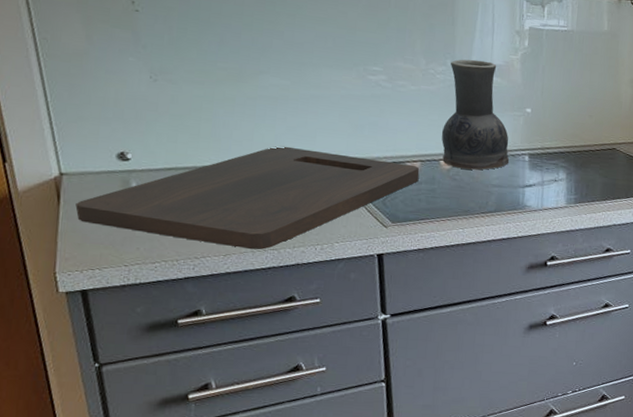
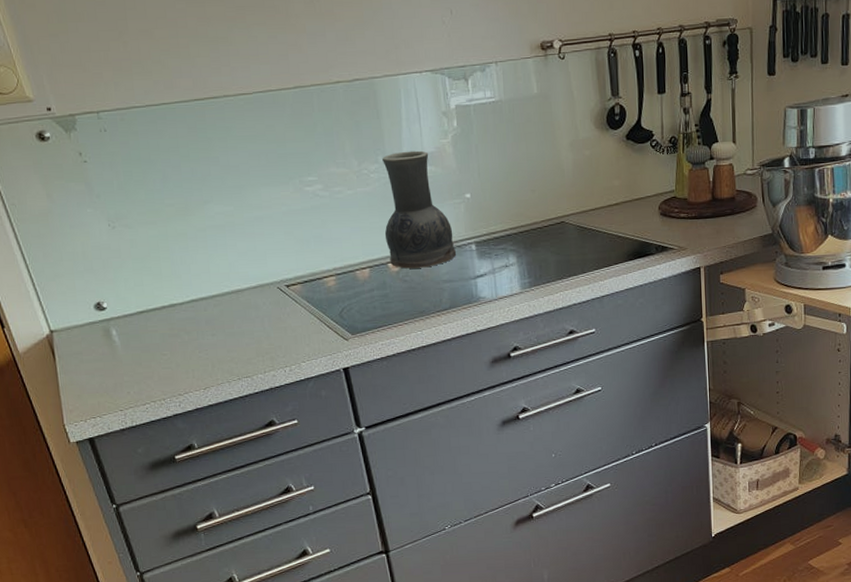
cutting board: present [75,146,420,250] -> none [69,272,371,380]

